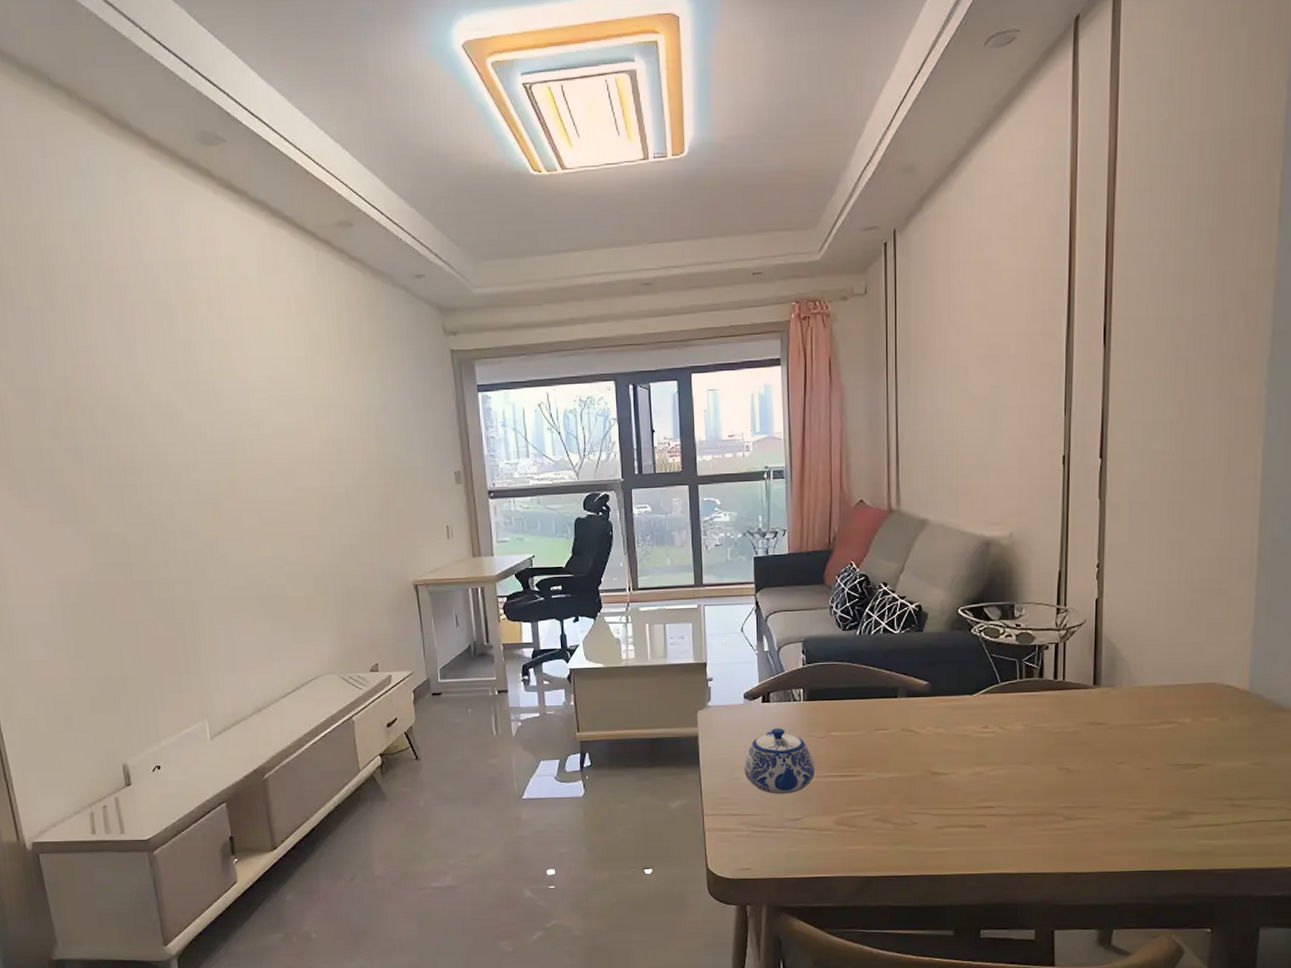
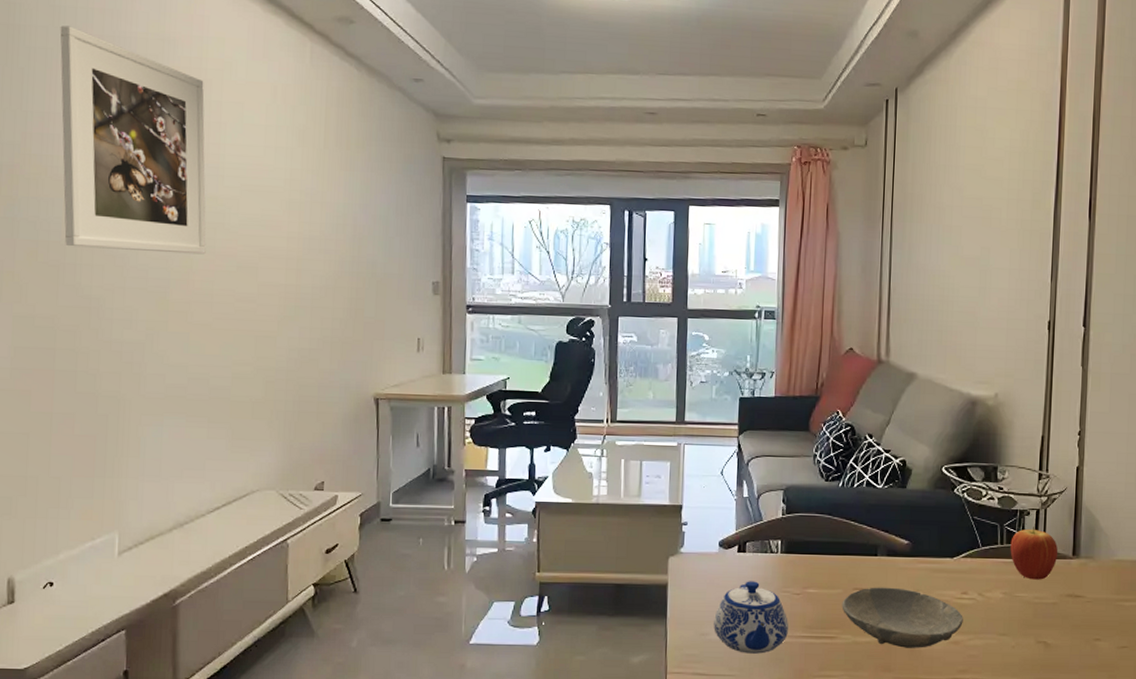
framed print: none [88,260,247,469] -> present [60,25,206,255]
bowl: none [865,726,985,781] -> present [841,587,963,648]
fruit: none [1030,659,1079,711] -> present [1010,526,1058,580]

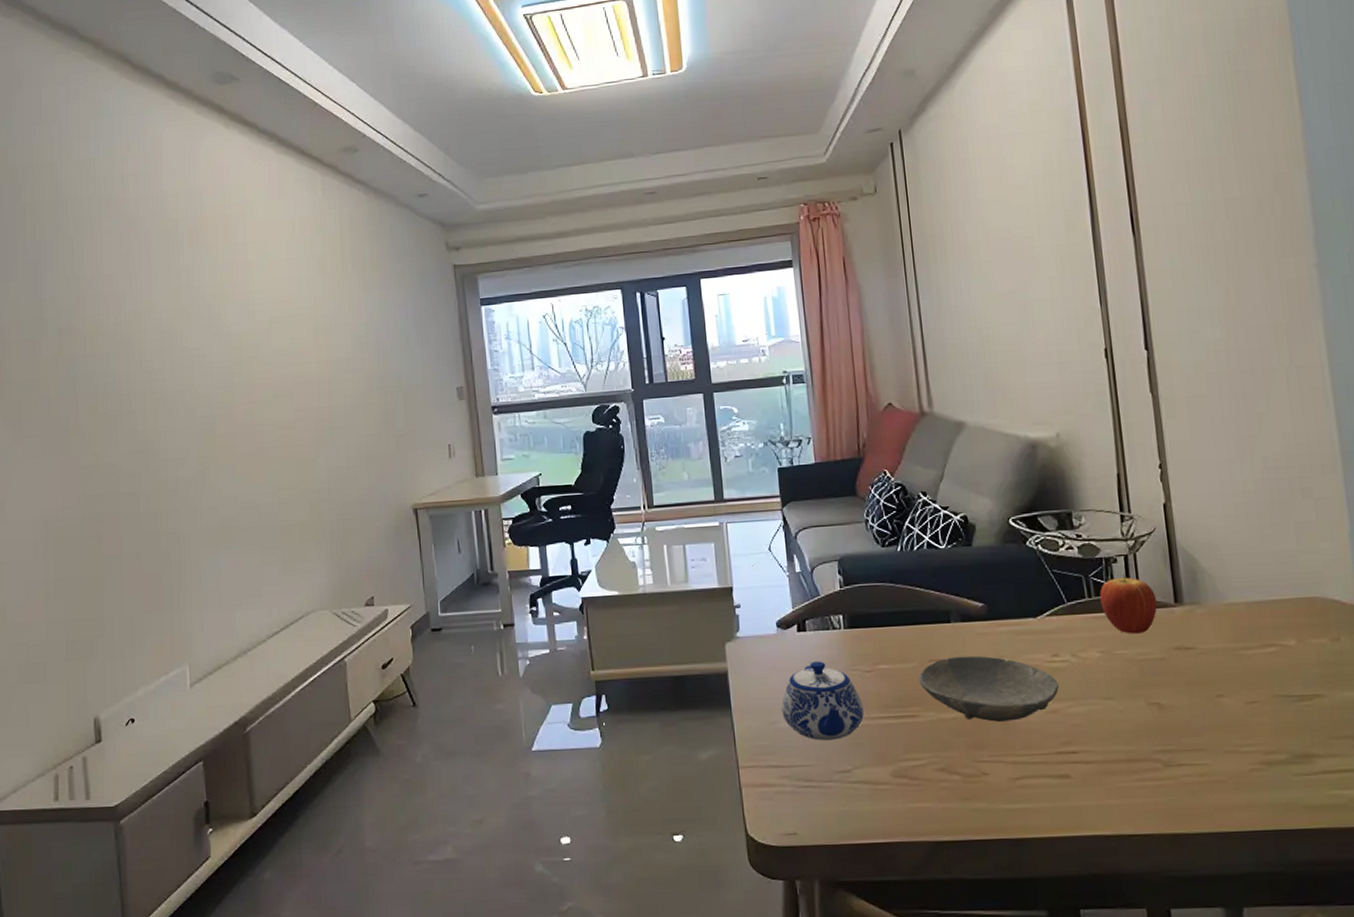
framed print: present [60,25,206,255] -> none [101,194,245,396]

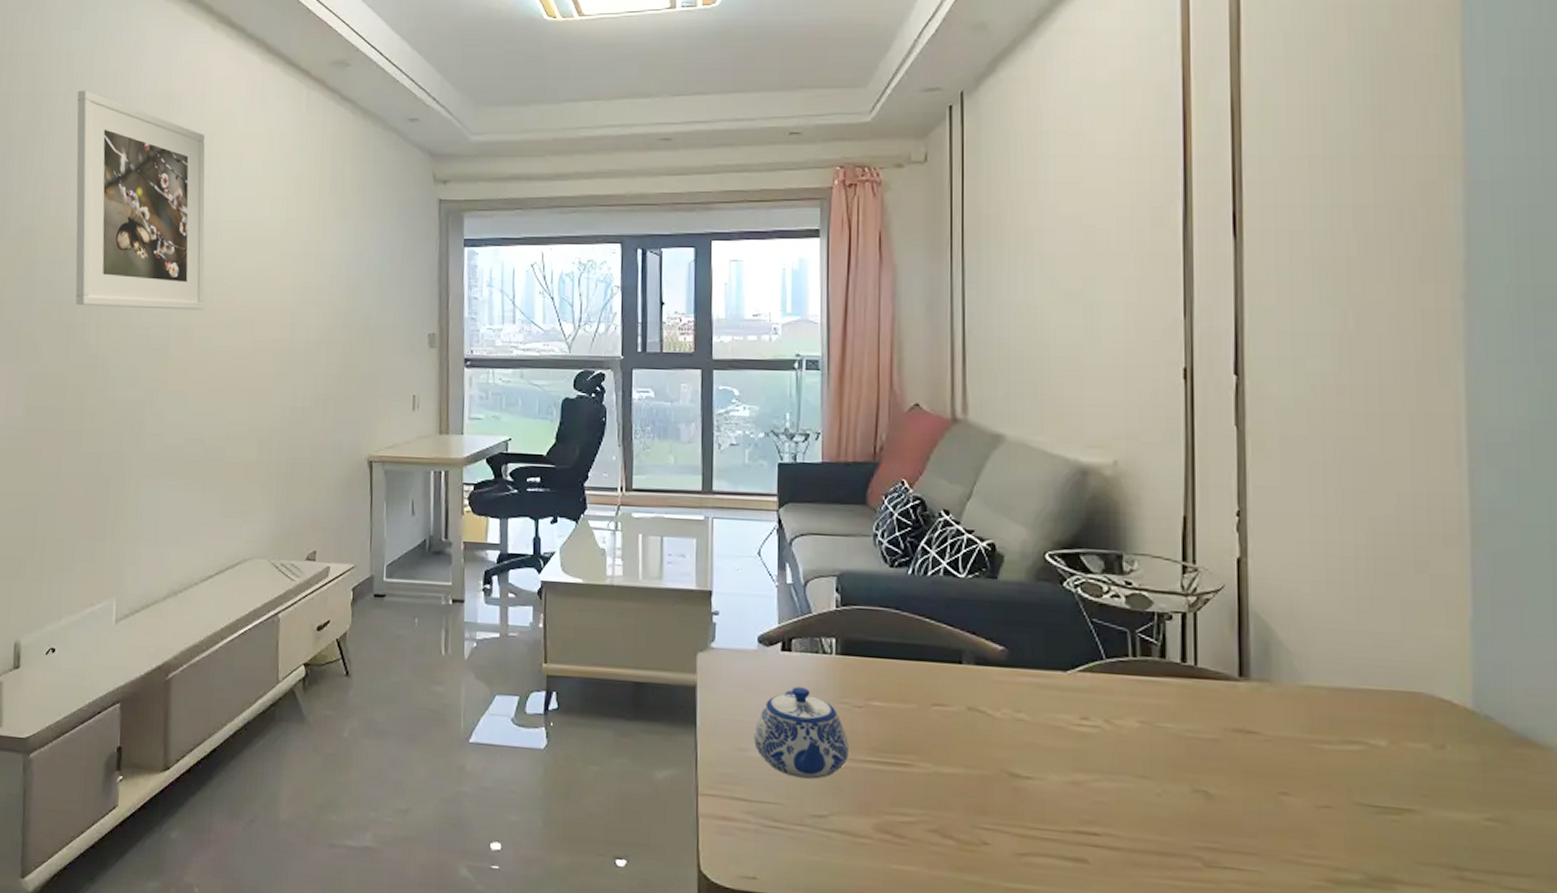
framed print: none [101,194,245,396] -> present [75,90,205,311]
bowl: present [918,655,1059,722] -> none [917,703,1085,788]
fruit: present [1099,574,1158,634] -> none [1147,635,1218,707]

